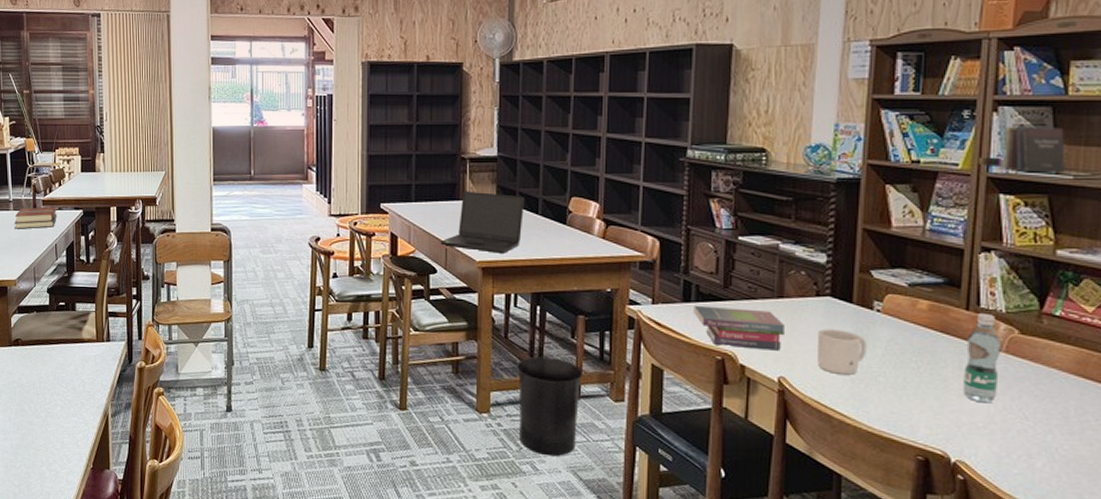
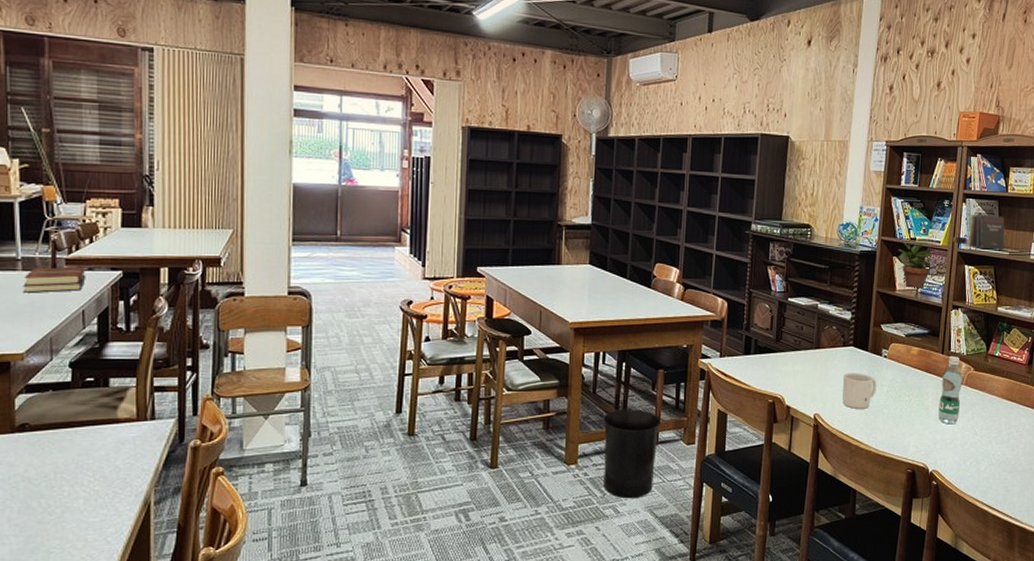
laptop: present [440,190,525,253] -> none [535,256,615,315]
books: present [694,305,784,351] -> none [752,357,820,393]
potted plant: none [893,164,947,225] -> present [898,241,932,288]

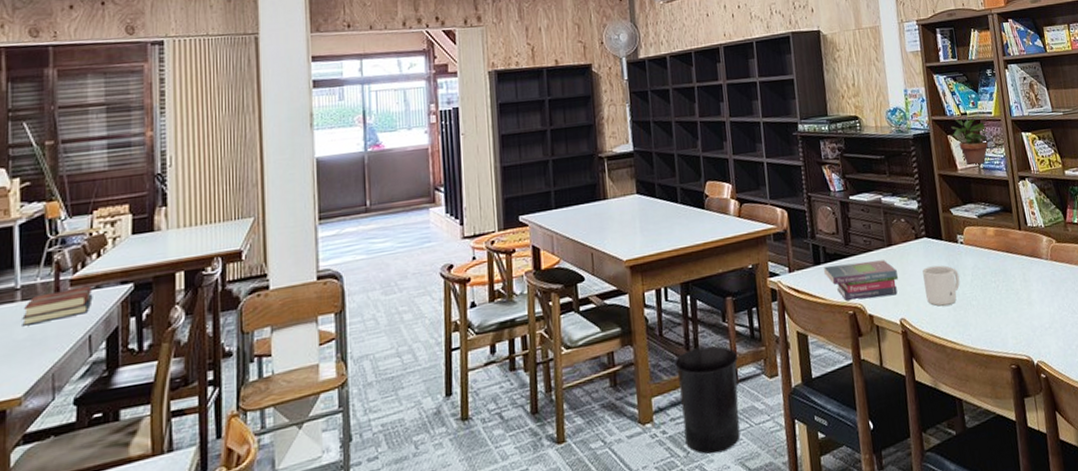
books: none [752,357,820,393] -> present [824,260,898,301]
bottle: present [938,355,963,425] -> none [1024,230,1053,307]
books: present [952,213,1005,250] -> none [1003,76,1057,114]

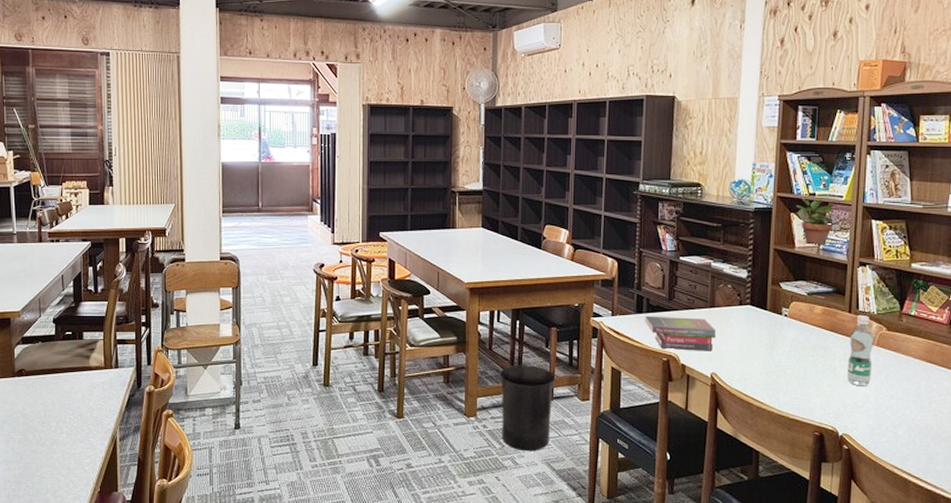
books: present [22,285,93,326] -> none [18,239,64,261]
mug: present [922,265,960,306] -> none [741,332,777,369]
bottle: none [1024,230,1053,307] -> present [847,314,874,387]

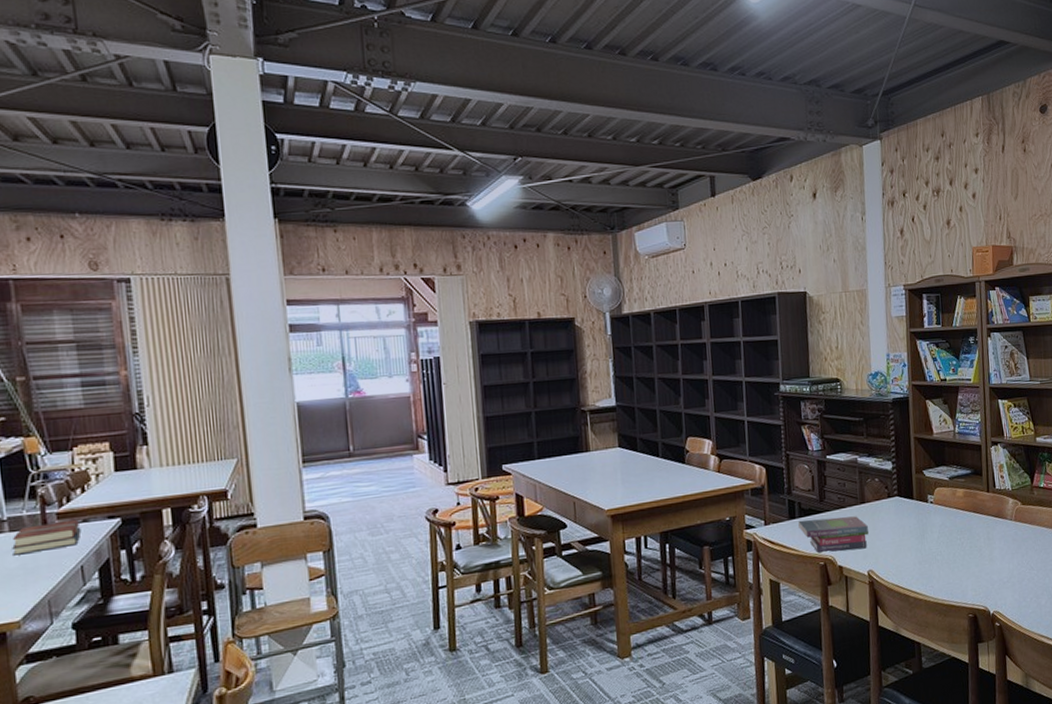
books: none [18,239,64,261] -> present [12,519,82,556]
waste bin: present [500,365,556,451] -> none [653,590,714,685]
potted plant: present [796,196,835,245] -> none [930,383,967,430]
bottle: present [847,314,874,387] -> none [990,492,1013,563]

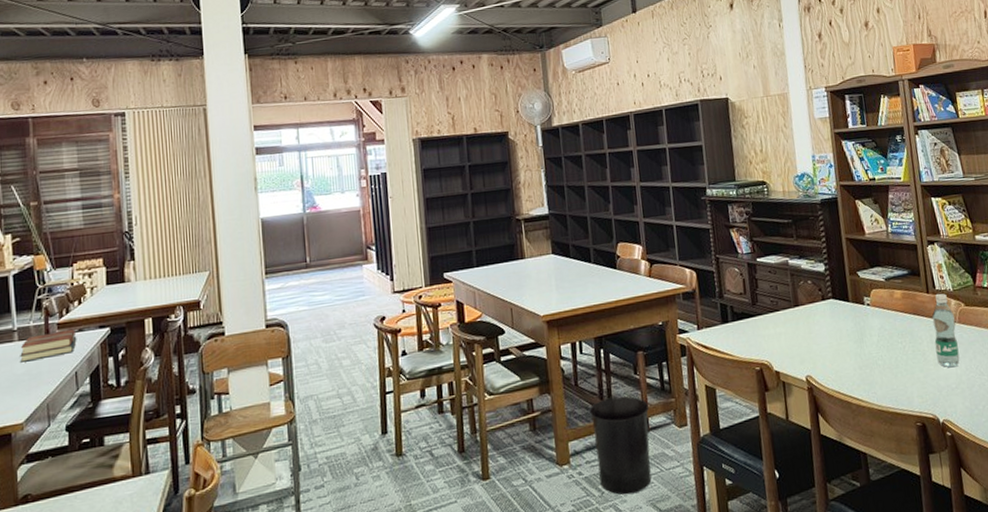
waste bin: none [653,590,714,685] -> present [589,396,652,495]
books: present [798,516,869,553] -> none [731,319,804,357]
bottle: none [990,492,1013,563] -> present [931,293,960,368]

